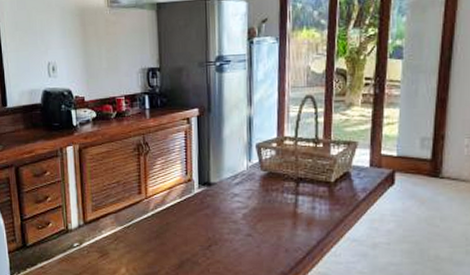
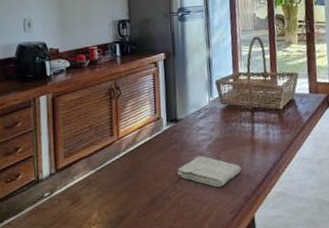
washcloth: none [208,224,280,259] -> present [177,156,241,188]

